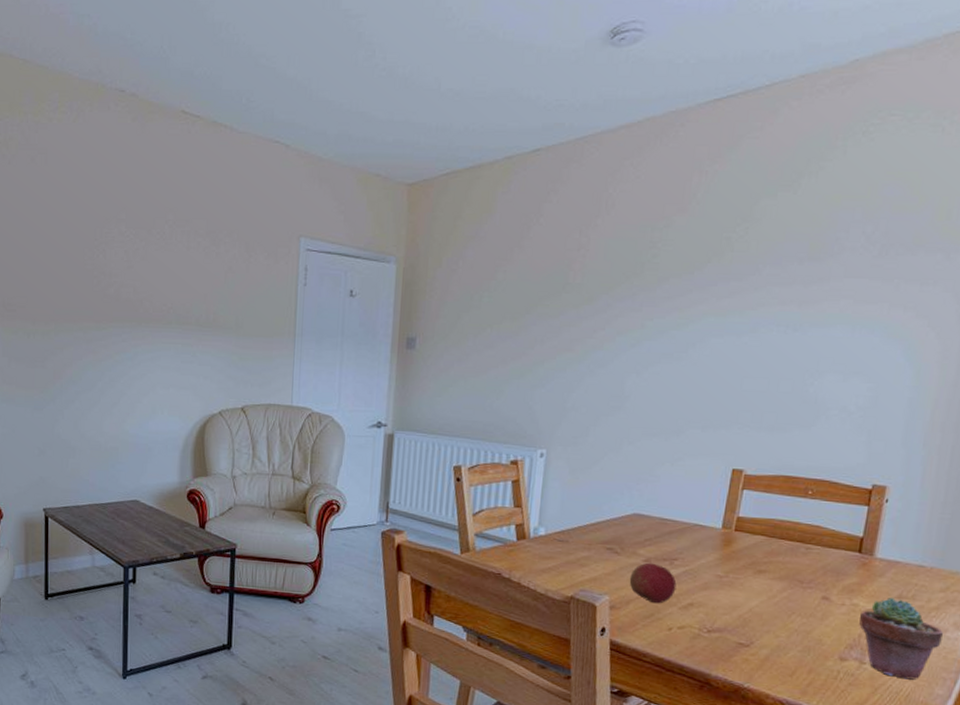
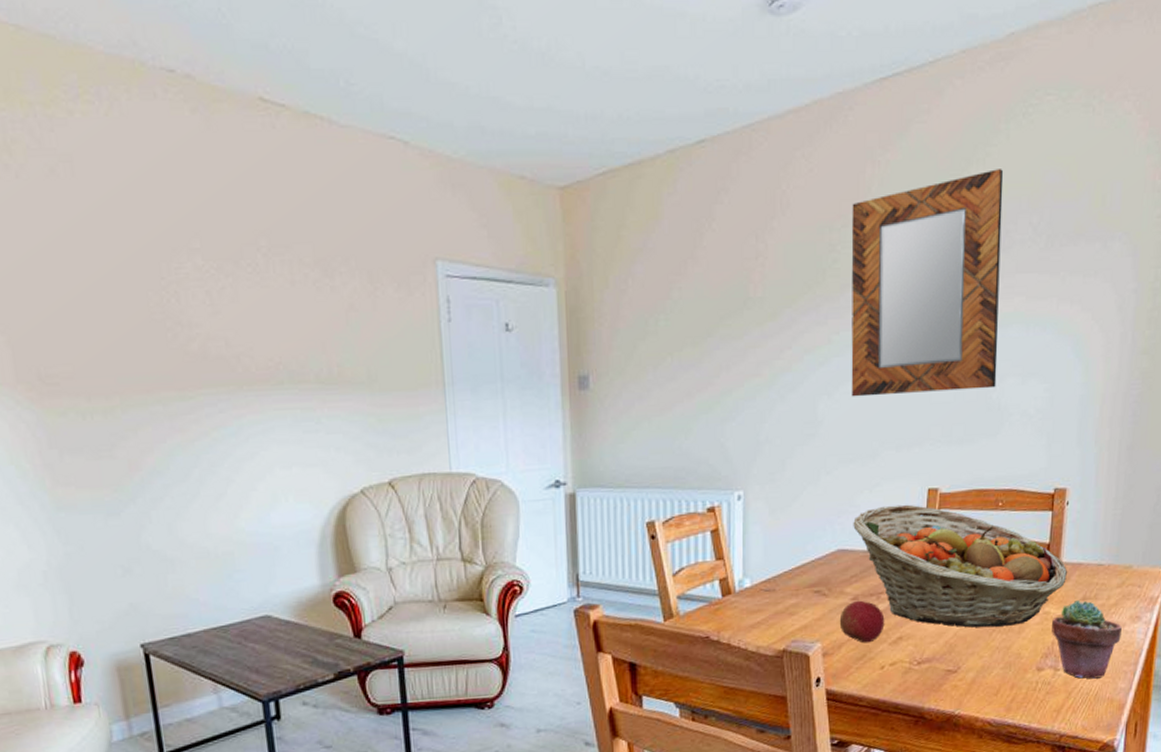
fruit basket: none [651,479,883,611] -> present [853,504,1068,628]
home mirror: none [660,182,838,383] -> present [851,169,1004,397]

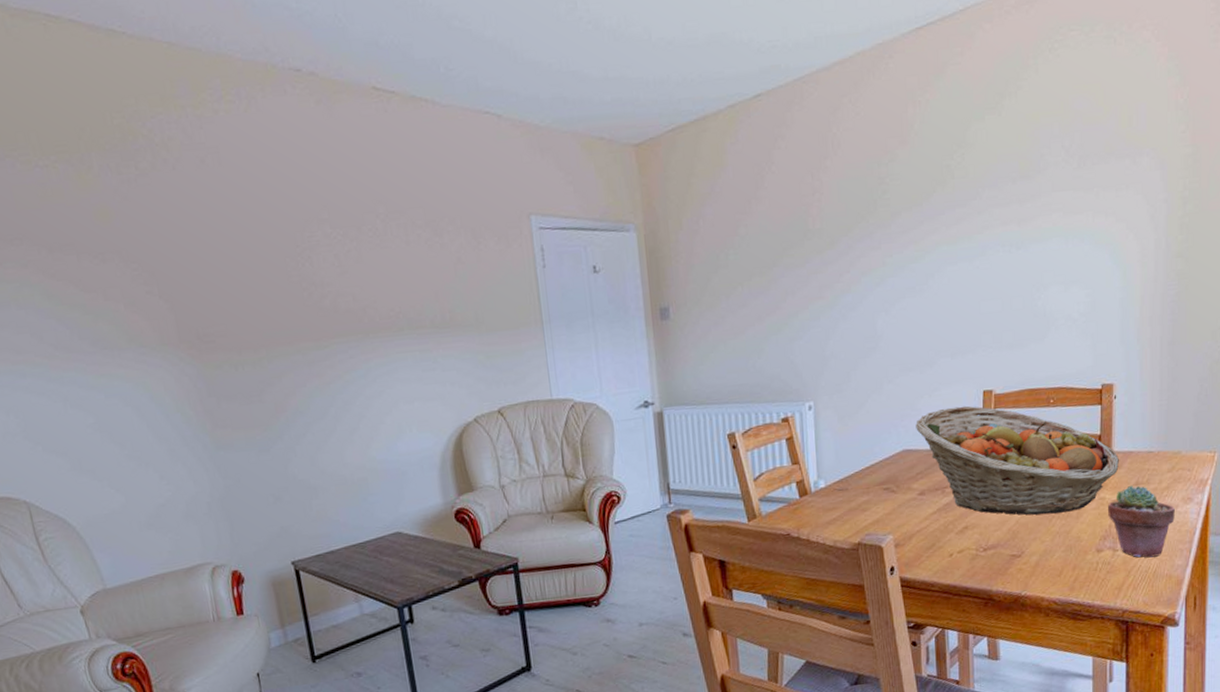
apple: present [839,600,885,643] -> none [908,494,951,534]
home mirror: present [851,169,1004,397] -> none [897,100,1041,312]

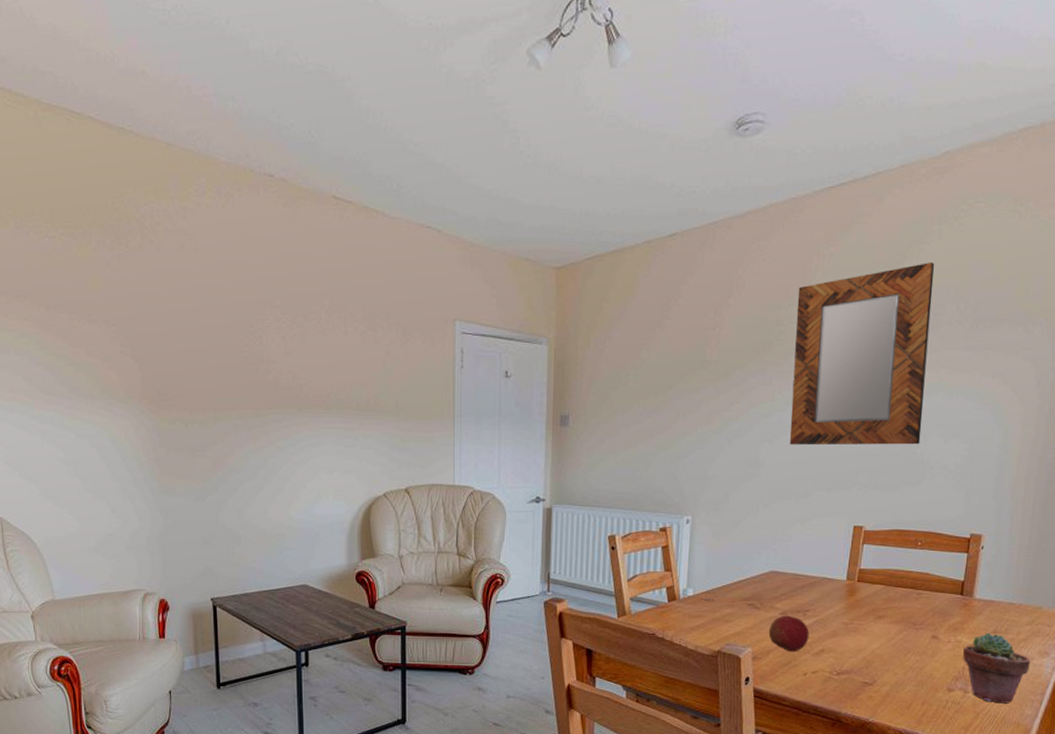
home mirror: none [897,100,1041,312] -> present [789,262,935,446]
apple: none [908,494,951,534] -> present [768,615,809,652]
fruit basket: present [916,405,1120,515] -> none [785,537,981,649]

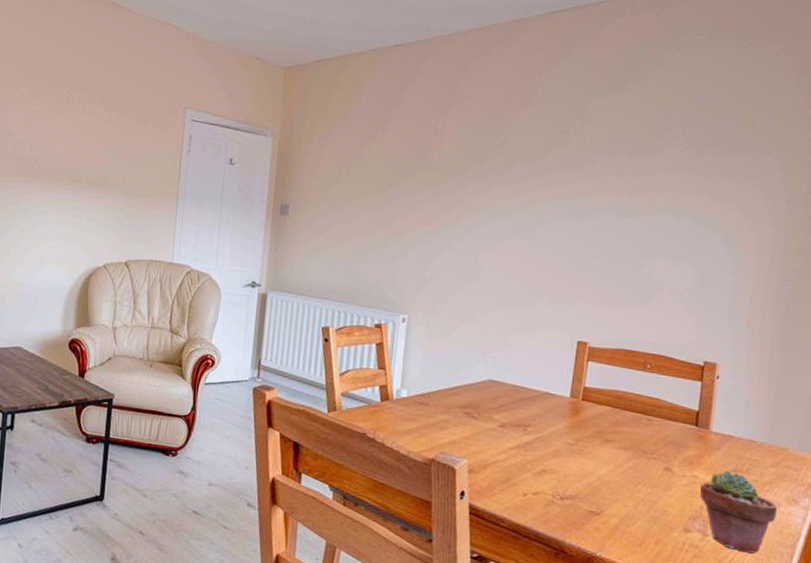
apple: present [768,615,809,652] -> none [486,428,530,469]
home mirror: present [789,262,935,446] -> none [510,87,658,264]

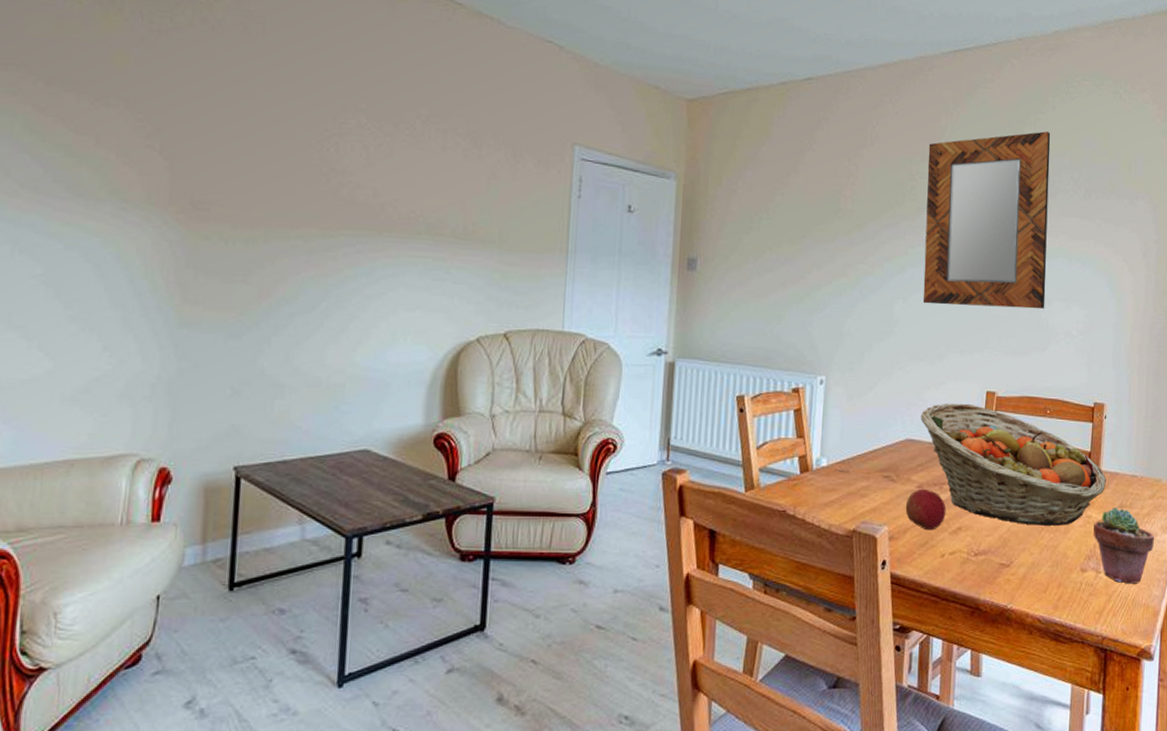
apple: none [486,428,530,469] -> present [905,488,946,531]
fruit basket: none [505,349,718,482] -> present [921,403,1107,526]
home mirror: none [510,87,658,264] -> present [923,131,1051,310]

